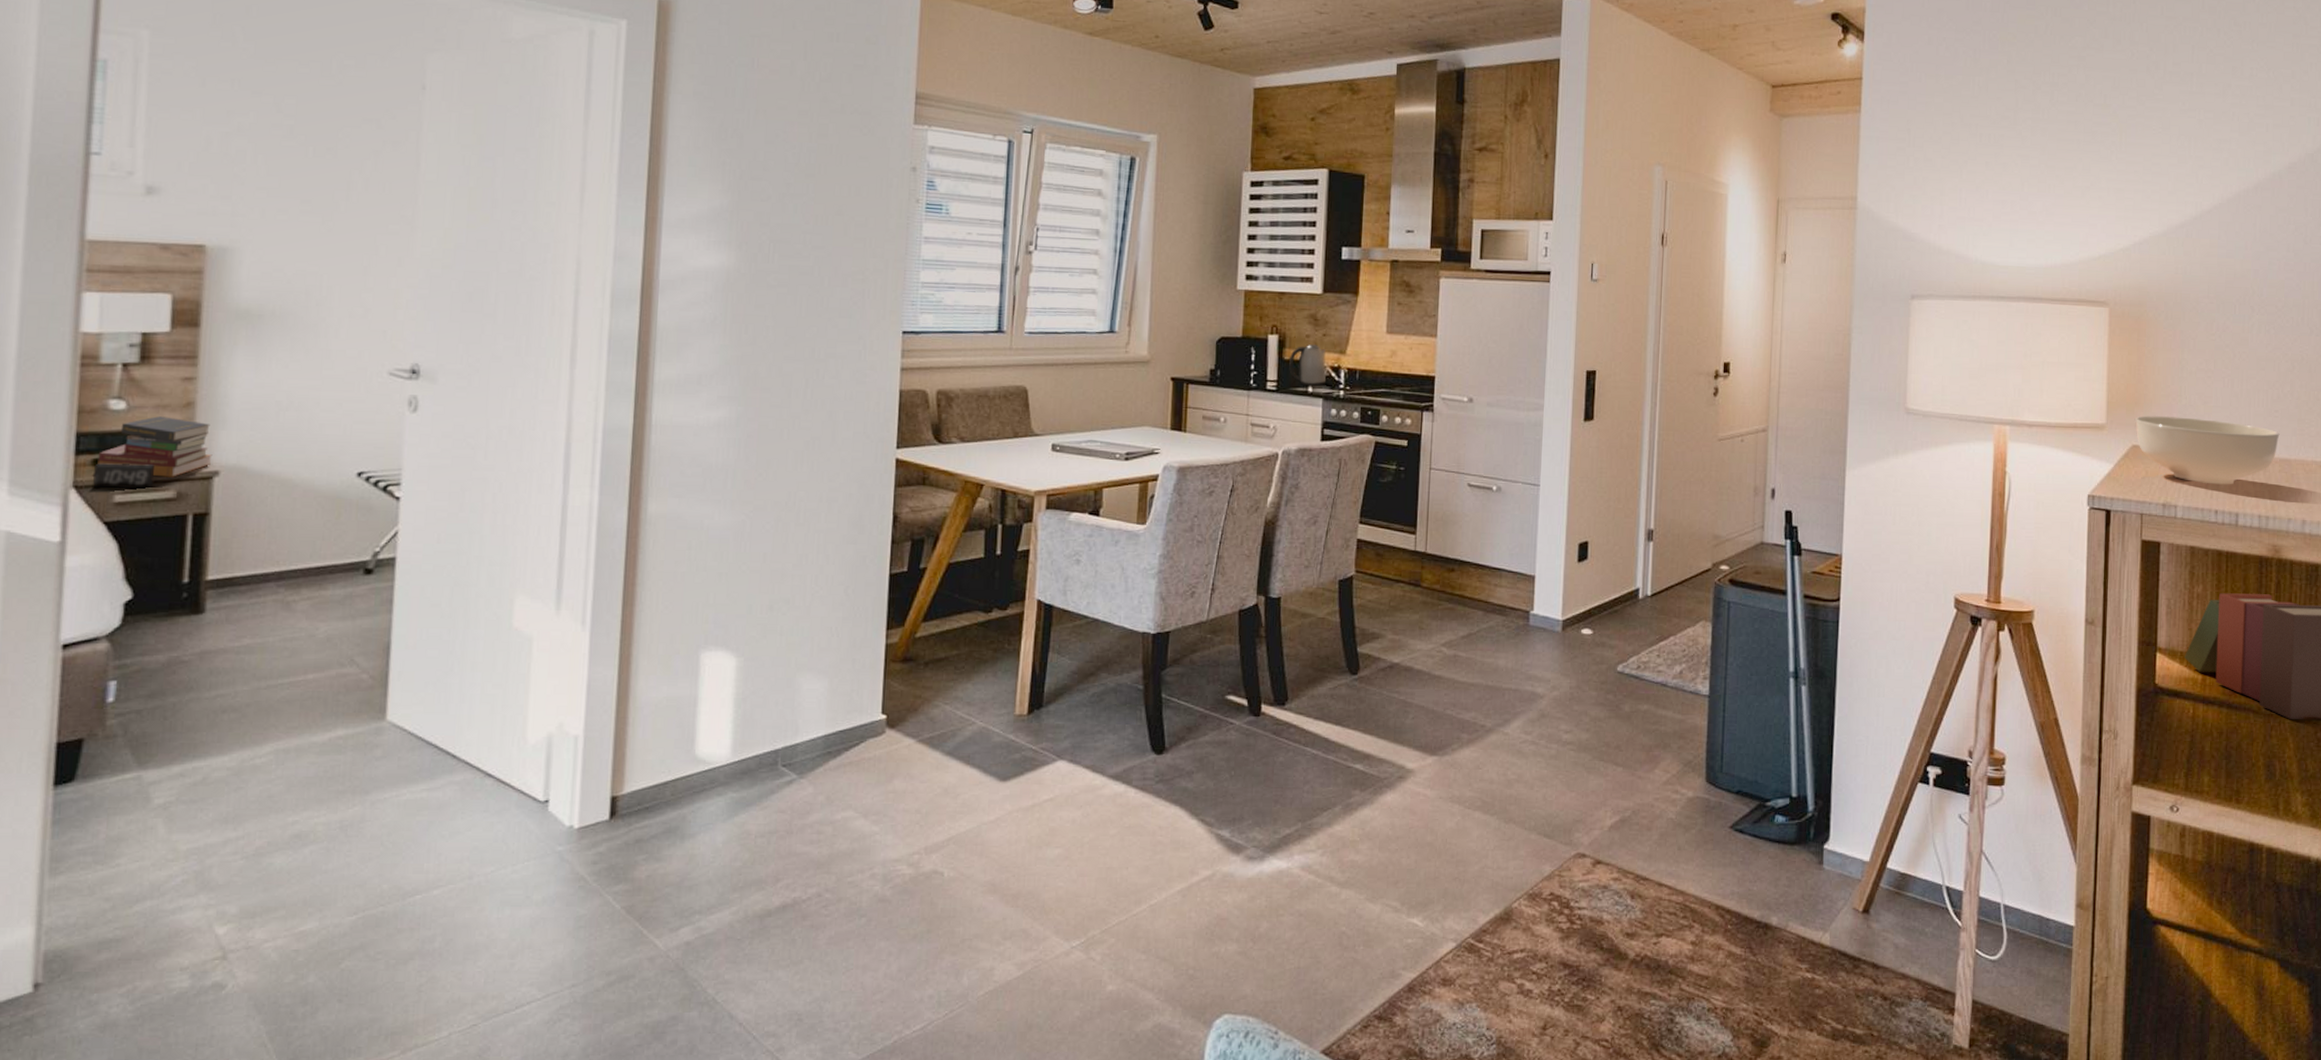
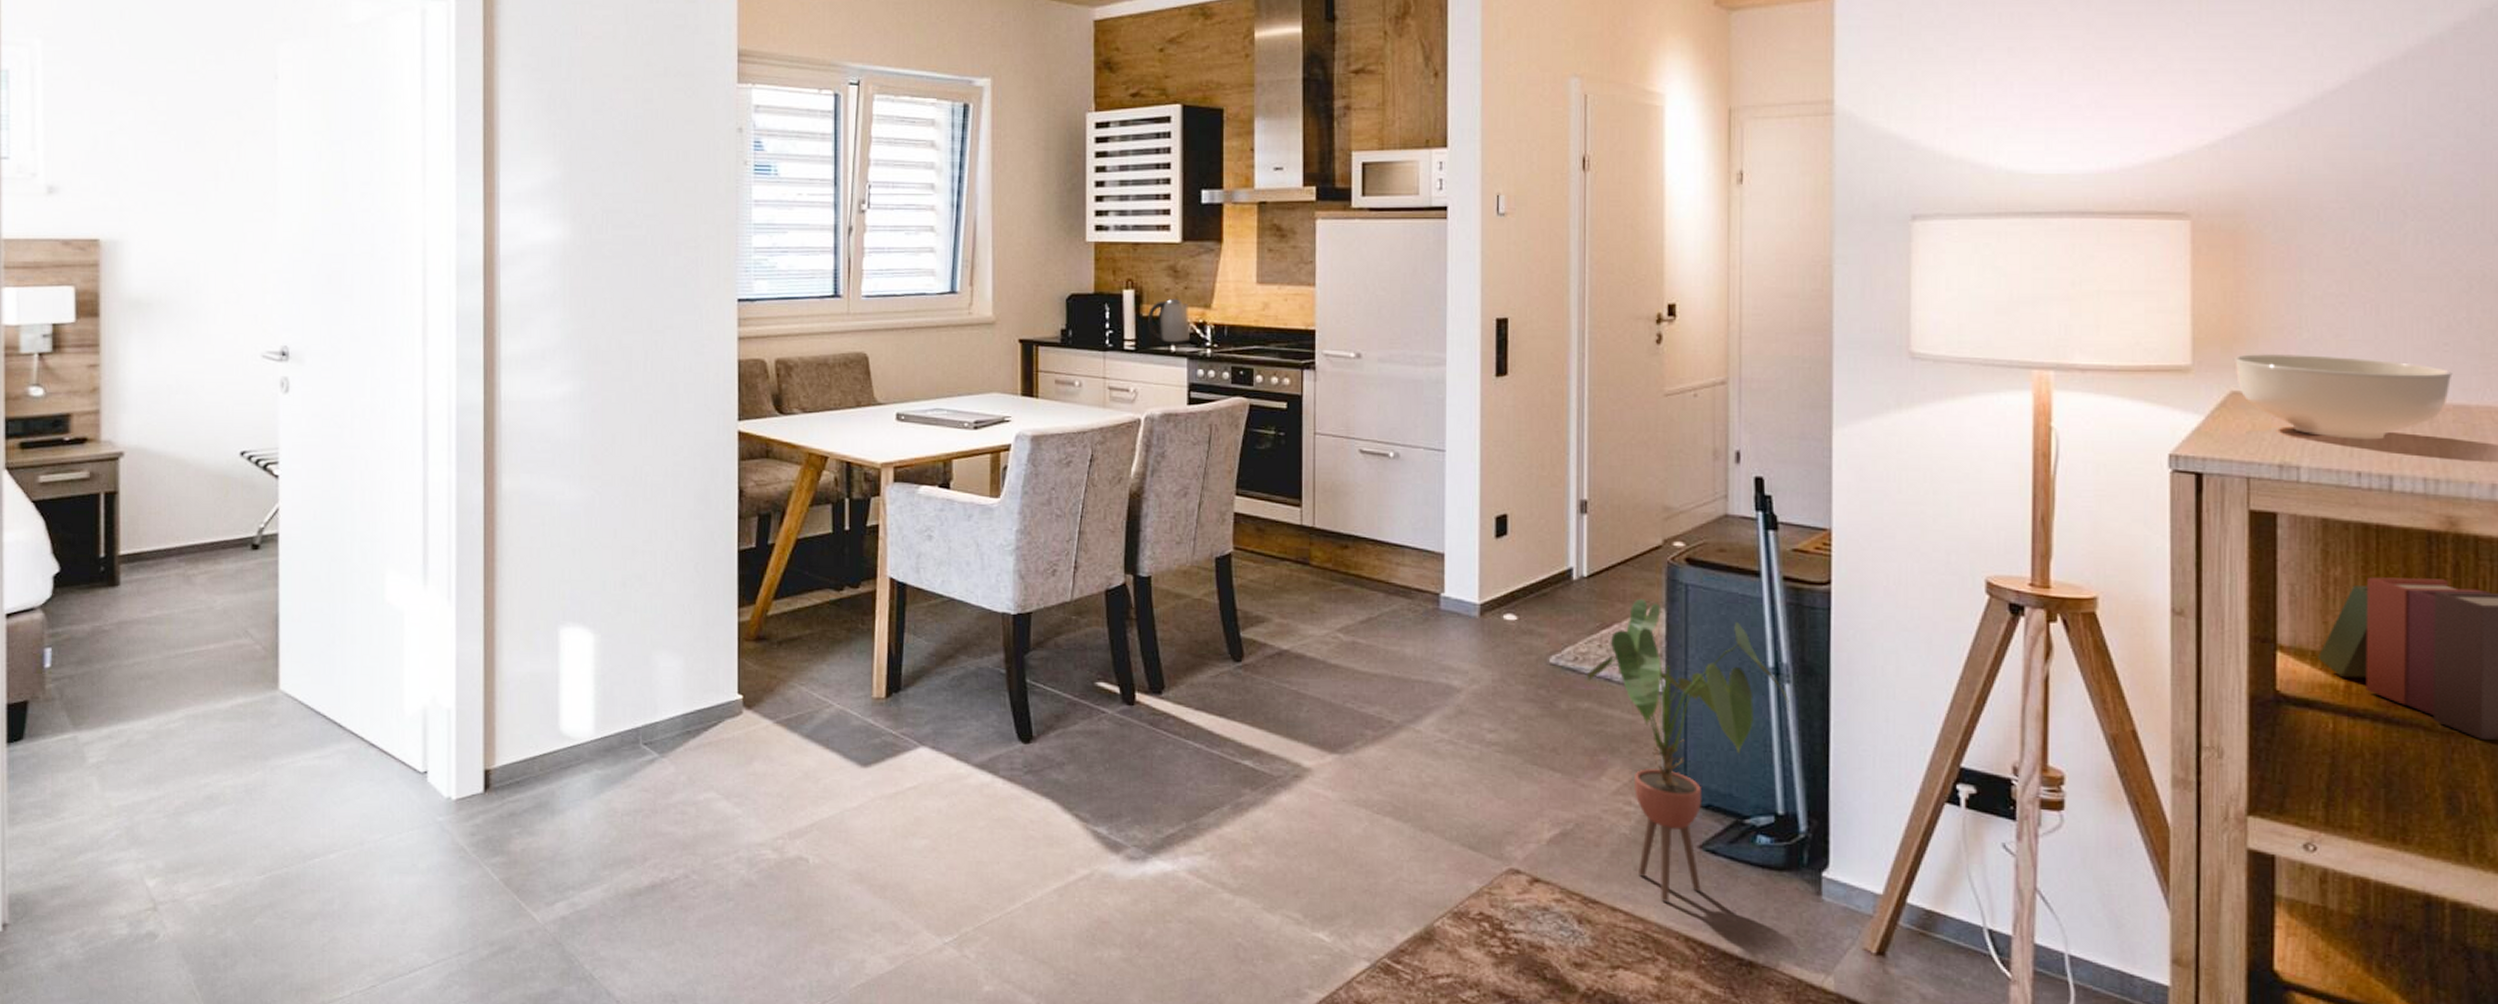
alarm clock: present [92,463,154,490] -> none [20,446,71,471]
books: present [98,416,213,477] -> none [24,401,117,459]
house plant: none [1646,614,1806,876] -> present [1586,598,1791,902]

